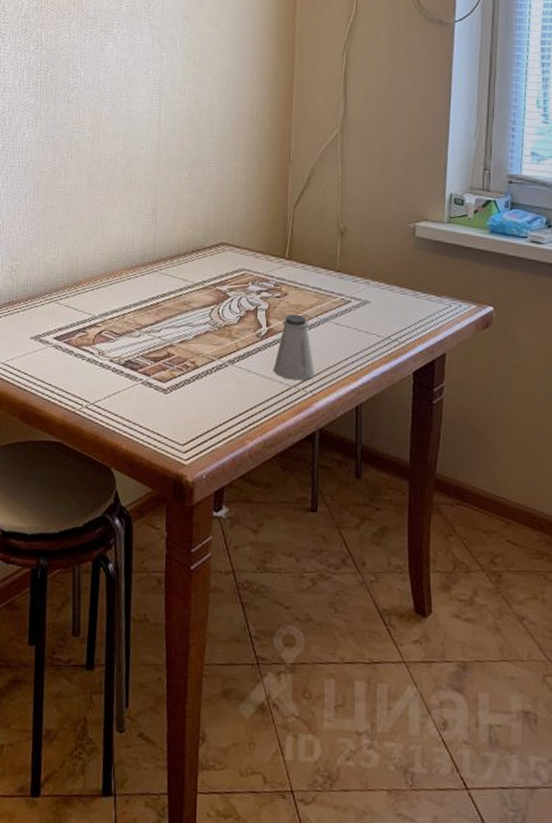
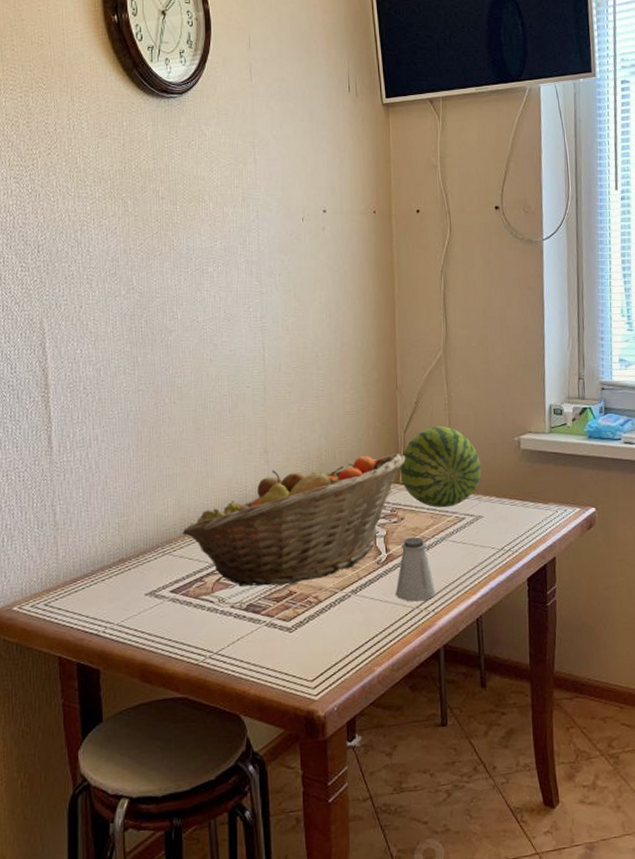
fruit basket: none [69,227,293,346] -> present [182,453,406,587]
fruit: none [286,203,371,288] -> present [400,425,481,507]

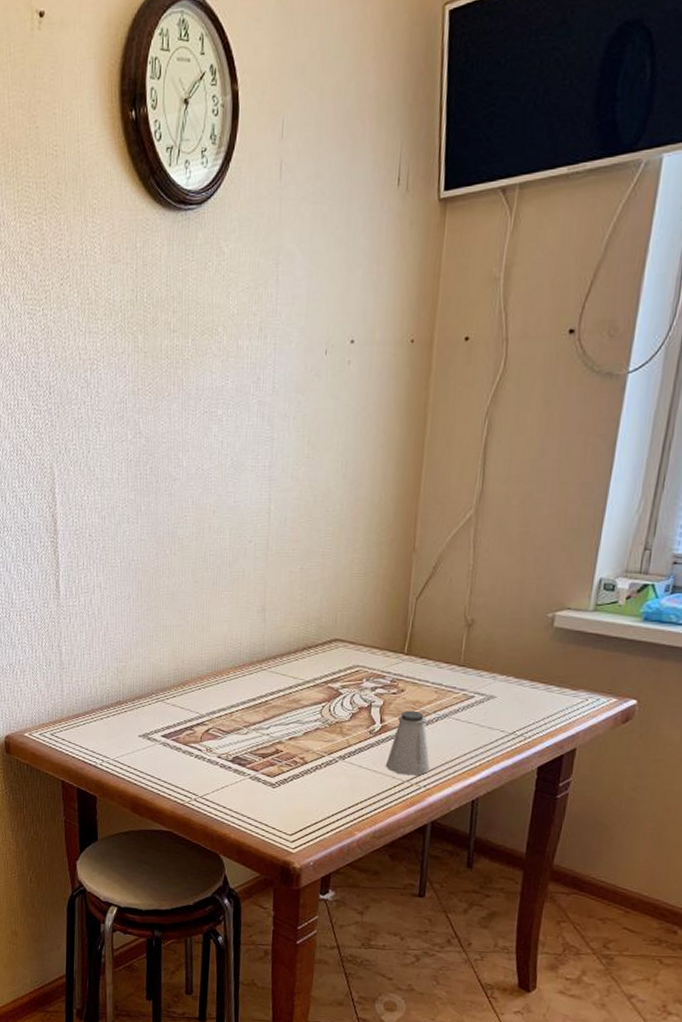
fruit basket: present [182,453,406,587] -> none [175,621,414,743]
fruit: present [400,425,481,507] -> none [406,594,502,683]

